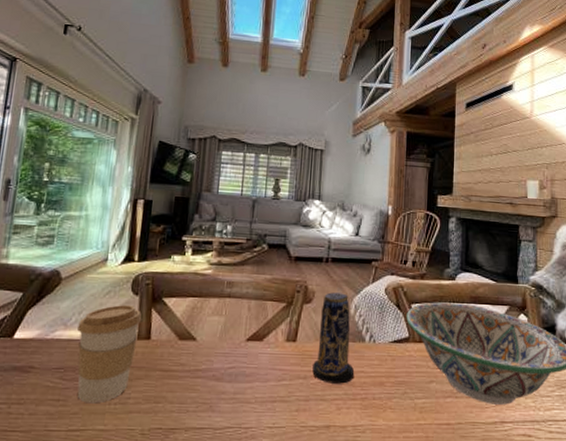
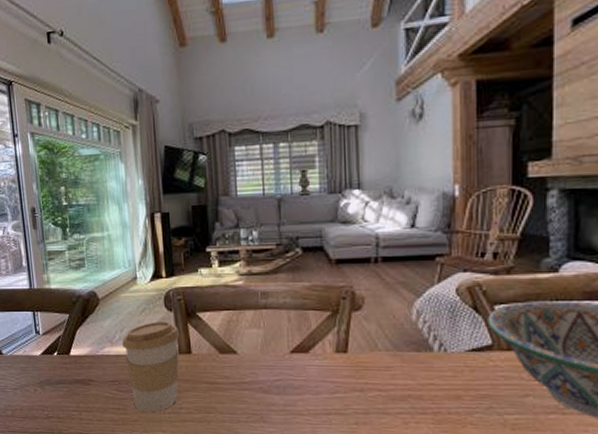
candle: present [312,292,355,384] -> none [370,297,422,397]

